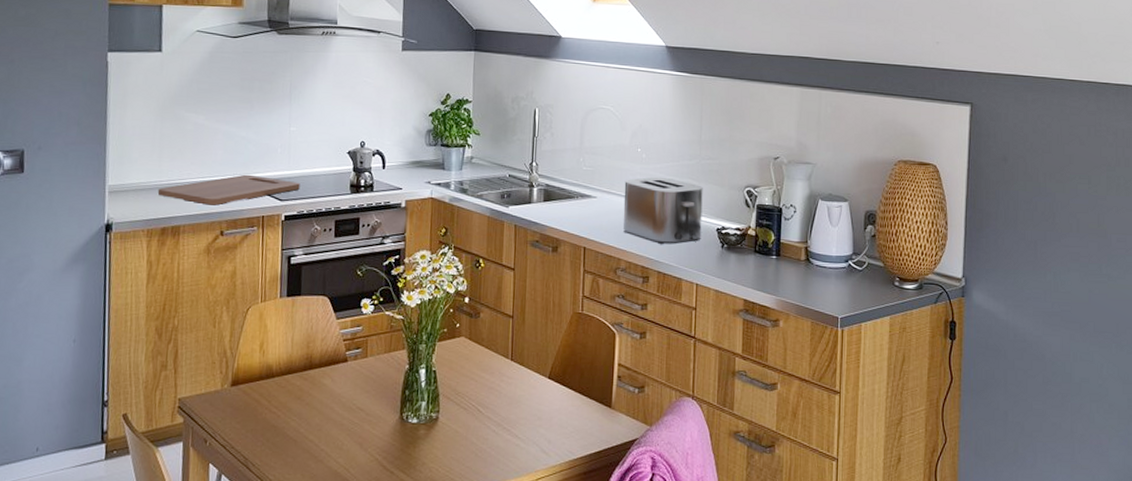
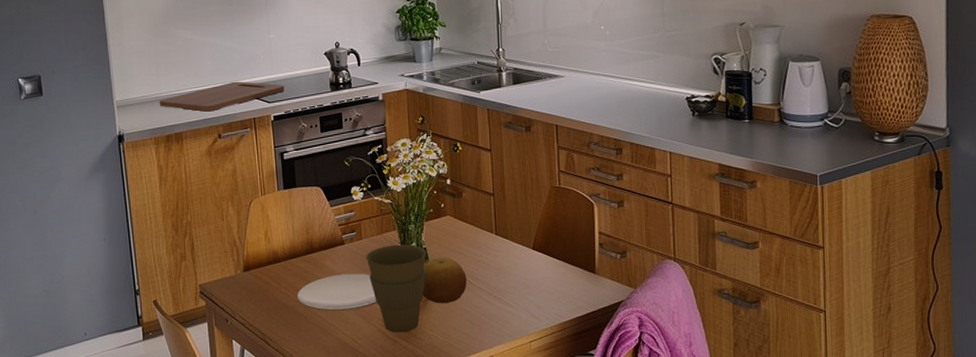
plate: none [288,394,377,437] -> present [297,273,377,312]
cup: none [369,365,436,463] -> present [366,244,427,333]
fruit: none [427,381,476,434] -> present [422,257,467,304]
toaster: present [622,177,703,245] -> none [590,52,671,117]

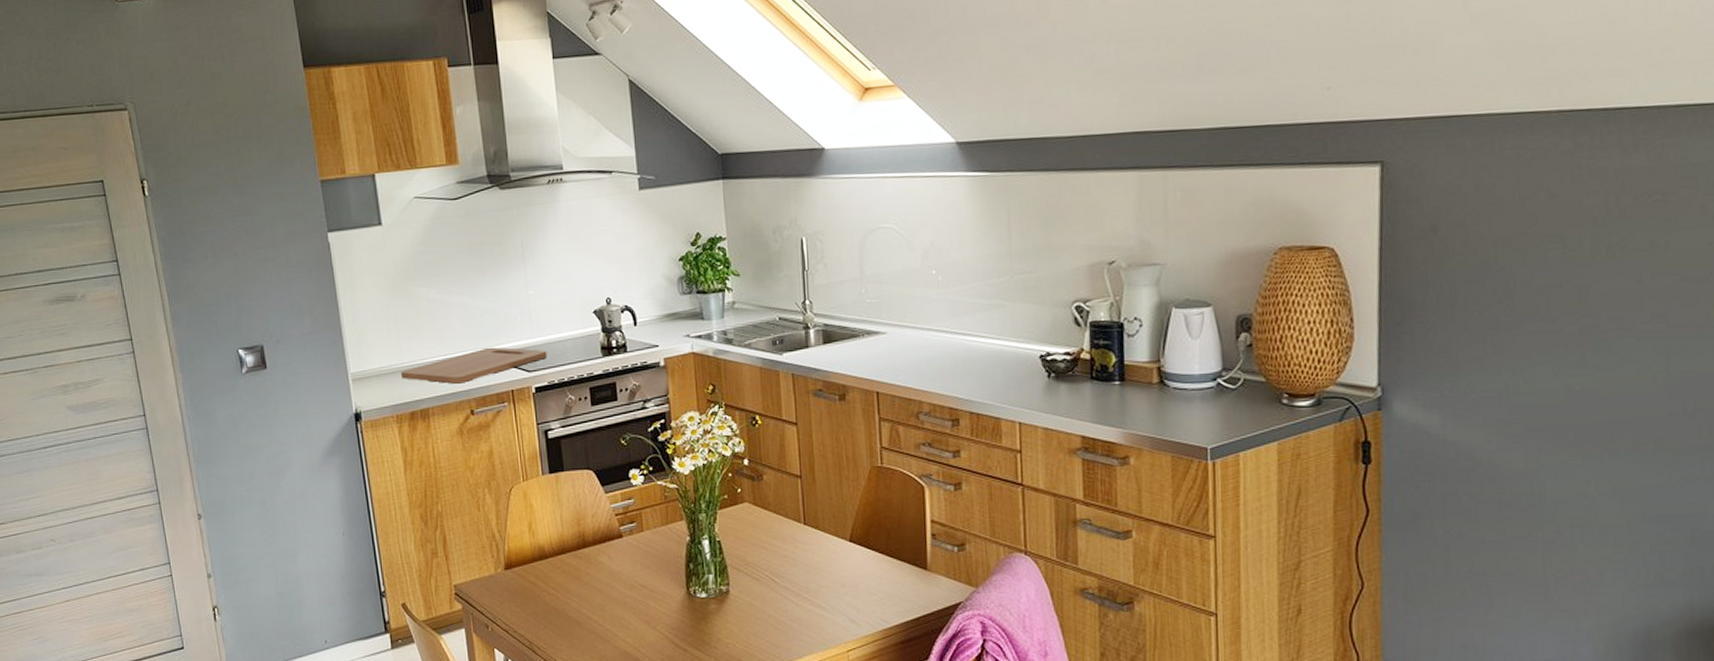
plate: present [297,273,377,312] -> none [568,571,663,616]
cup: present [366,244,427,333] -> none [648,537,722,640]
fruit: present [422,257,467,304] -> none [717,551,770,607]

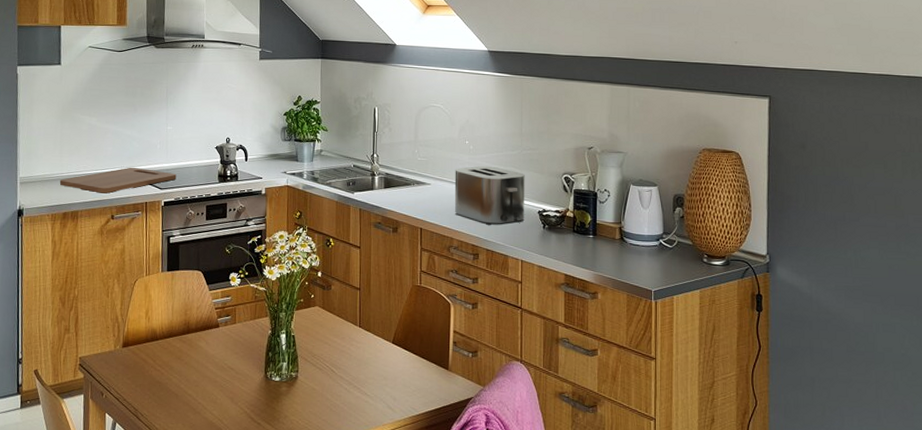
toaster: none [919,301,1021,381] -> present [454,166,525,226]

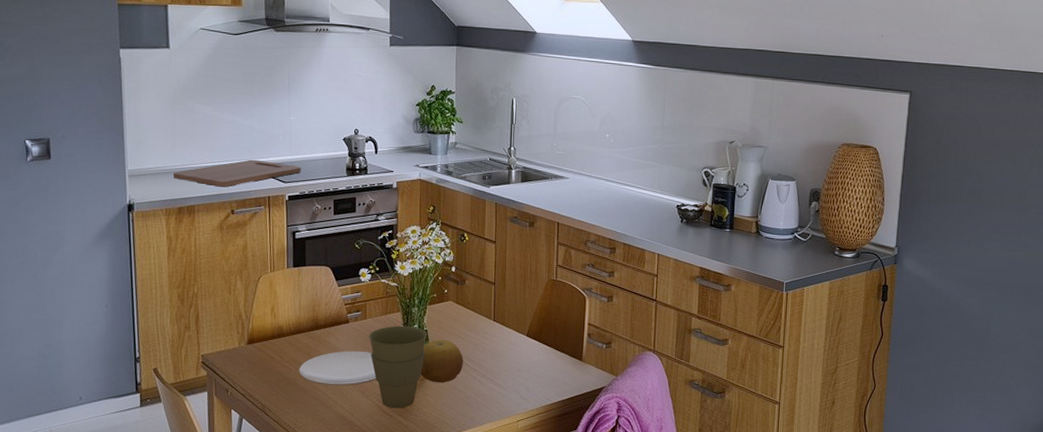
plate: none [170,355,245,392] -> present [299,350,377,387]
cup: none [238,330,295,416] -> present [369,325,428,408]
fruit: none [288,345,330,391] -> present [420,339,463,383]
toaster: present [454,166,525,226] -> none [592,159,665,220]

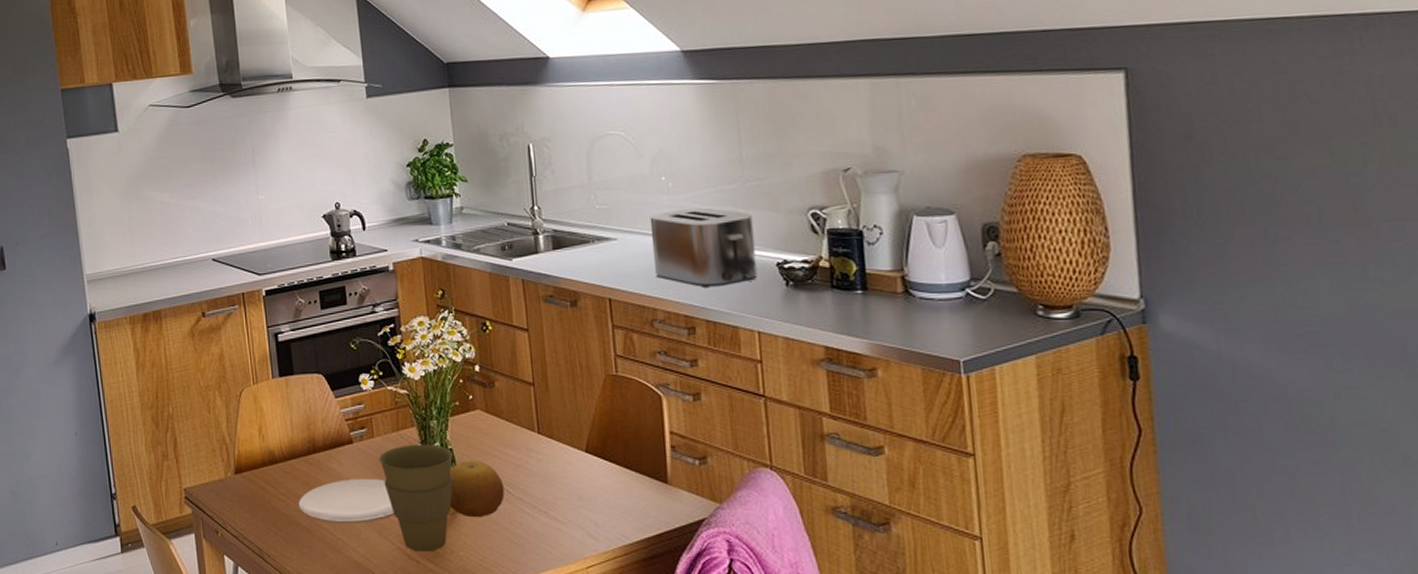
cutting board: present [173,159,301,187] -> none [134,250,277,286]
toaster: none [592,159,665,220] -> present [649,207,758,289]

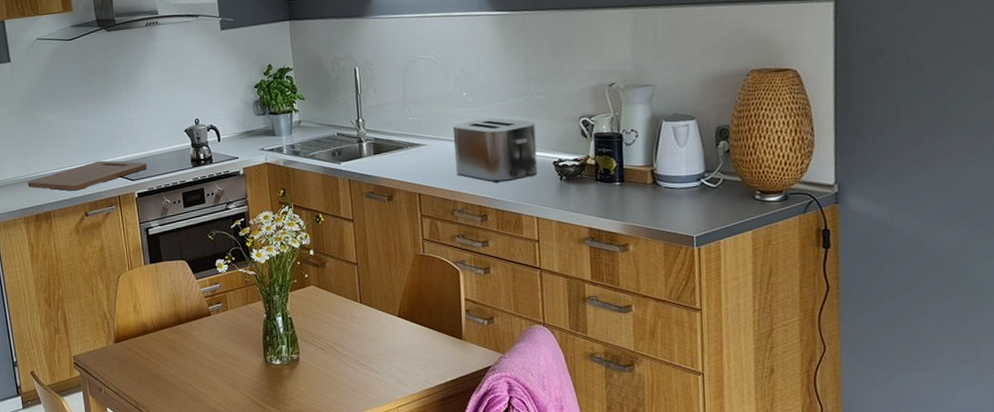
cutting board: none [134,250,277,286] -> present [27,160,147,191]
plate: present [298,478,395,524] -> none [167,343,245,380]
cup: present [379,444,454,552] -> none [232,314,293,399]
fruit: present [449,460,505,518] -> none [288,326,333,372]

